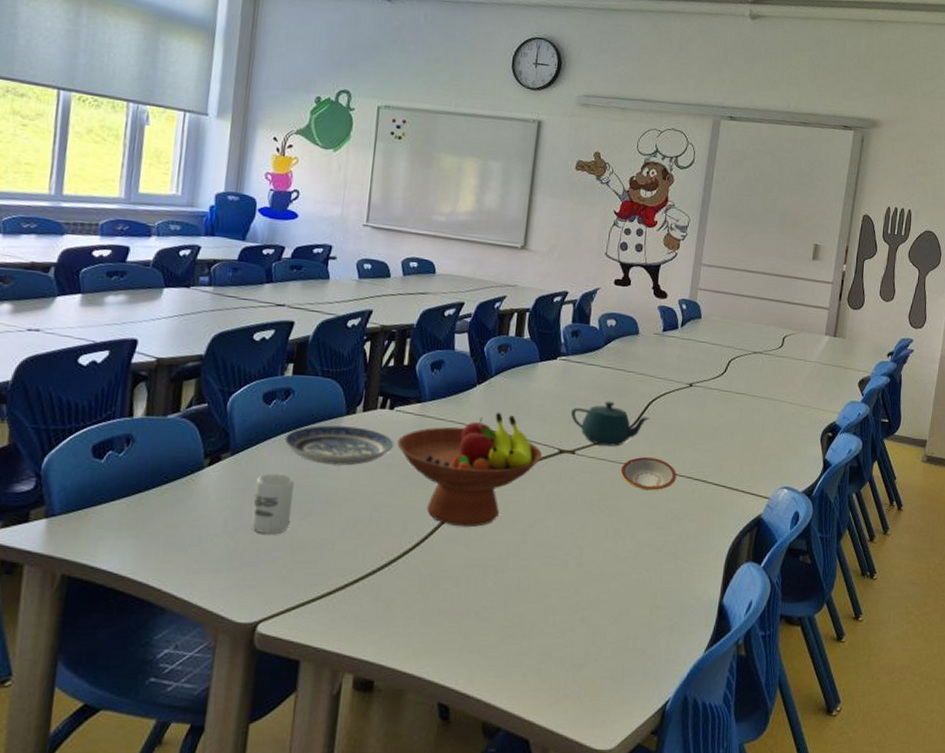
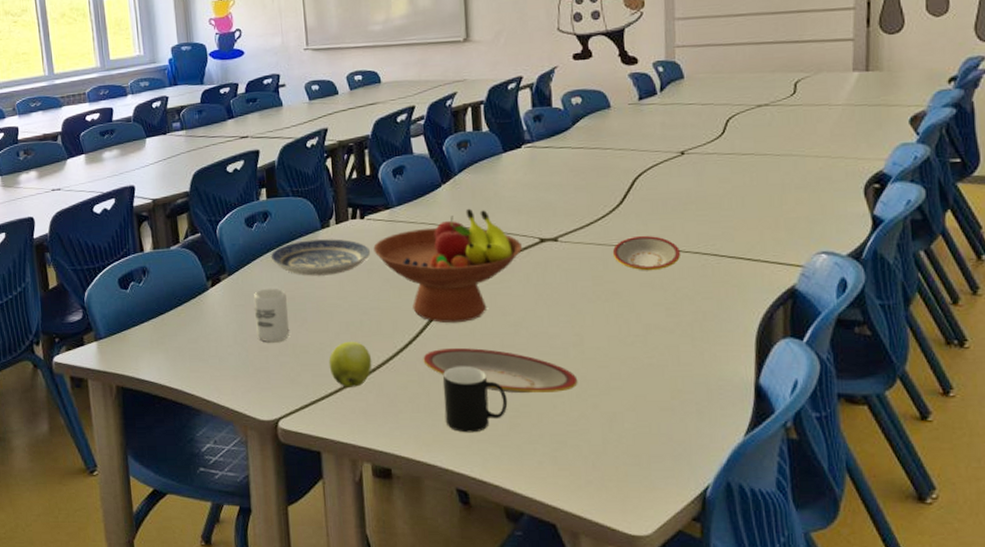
apple: none [326,538,375,589] -> present [328,341,372,387]
plate: none [427,553,572,604] -> present [423,348,578,394]
cup: none [439,572,504,643] -> present [443,366,508,433]
teapot: present [571,401,650,446] -> none [547,182,638,230]

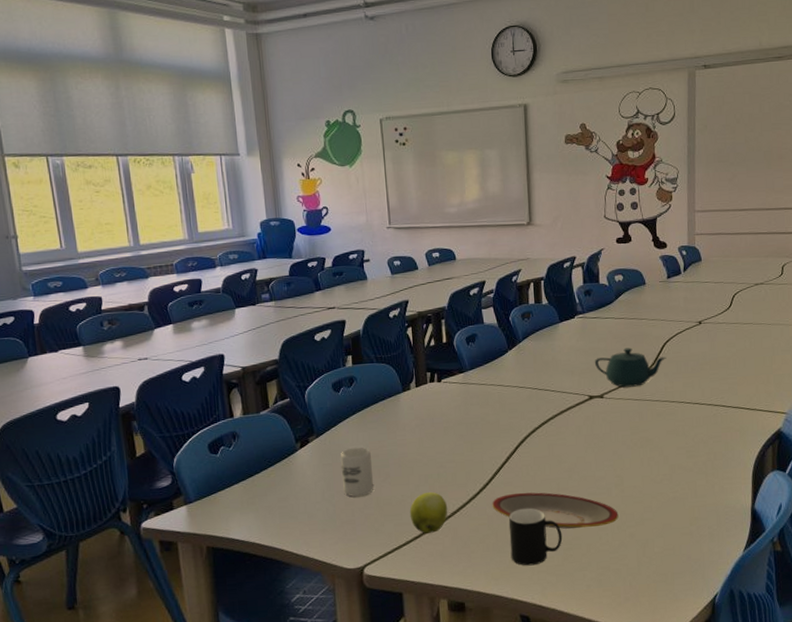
plate: present [270,239,371,276] -> none [356,400,447,435]
fruit bowl: present [373,208,523,324] -> none [449,371,575,472]
teapot: none [547,182,638,230] -> present [595,347,666,387]
plate: present [612,236,680,271] -> none [646,392,698,421]

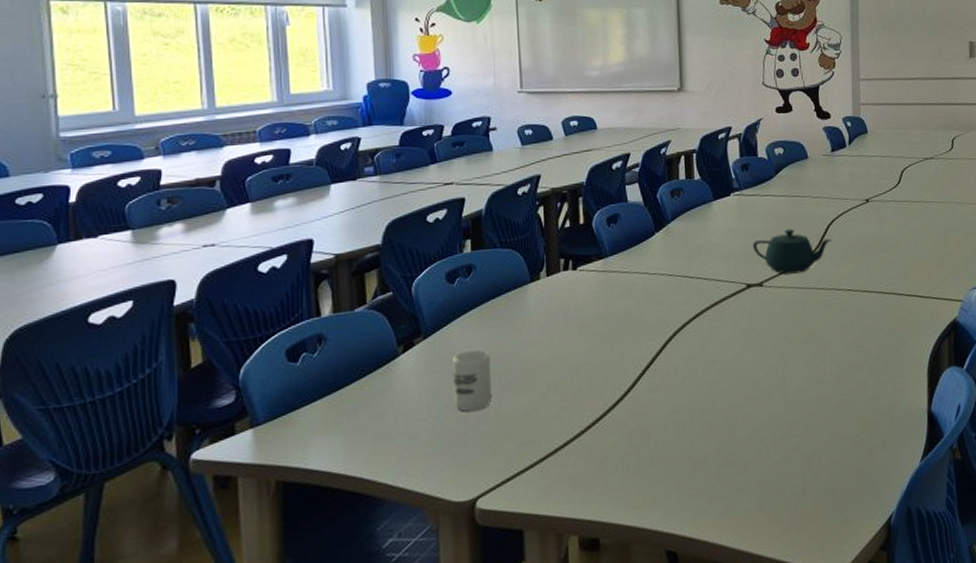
apple: present [409,491,448,534] -> none [535,402,582,454]
plate: present [492,492,619,529] -> none [634,399,781,443]
cup: present [509,508,563,566] -> none [653,418,716,490]

